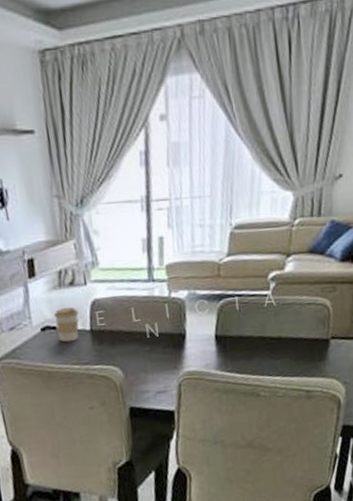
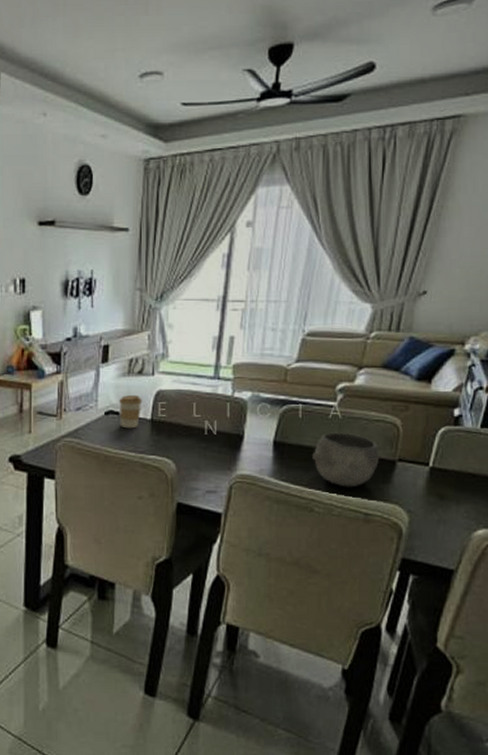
bowl: none [253,319,314,370] -> present [312,432,379,487]

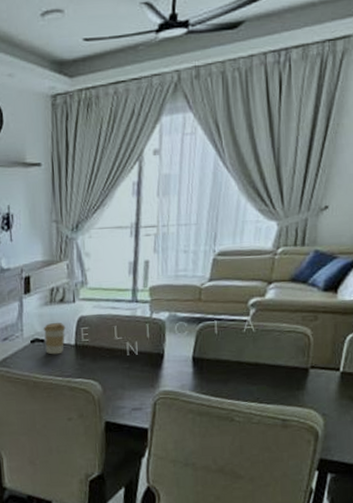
bowl: present [312,432,379,487] -> none [230,345,293,396]

